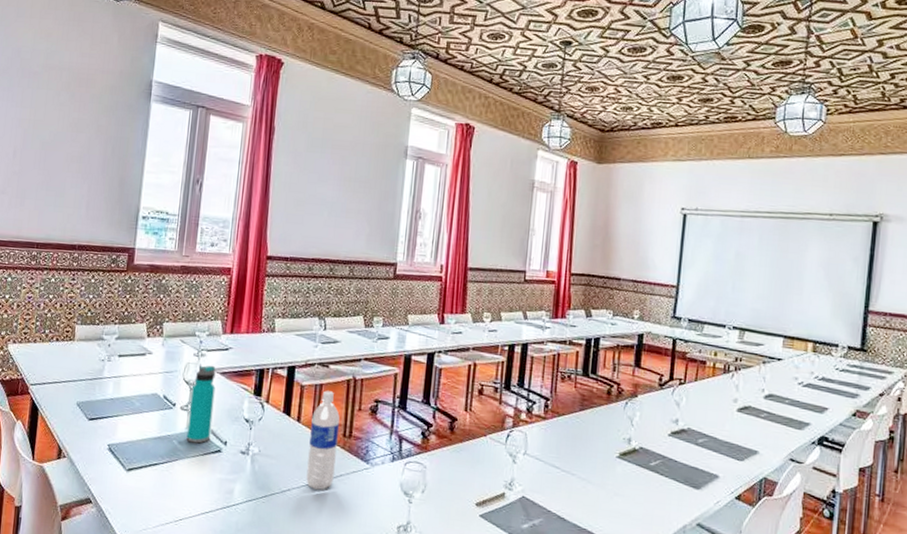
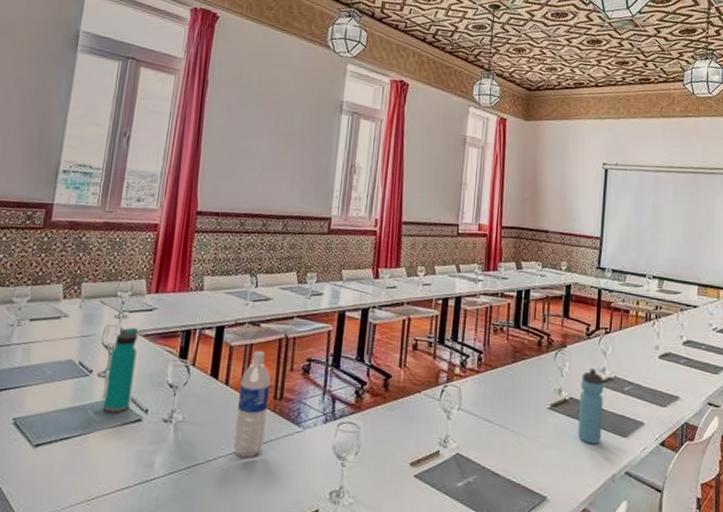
water bottle: none [647,419,677,495] -> present [577,369,604,445]

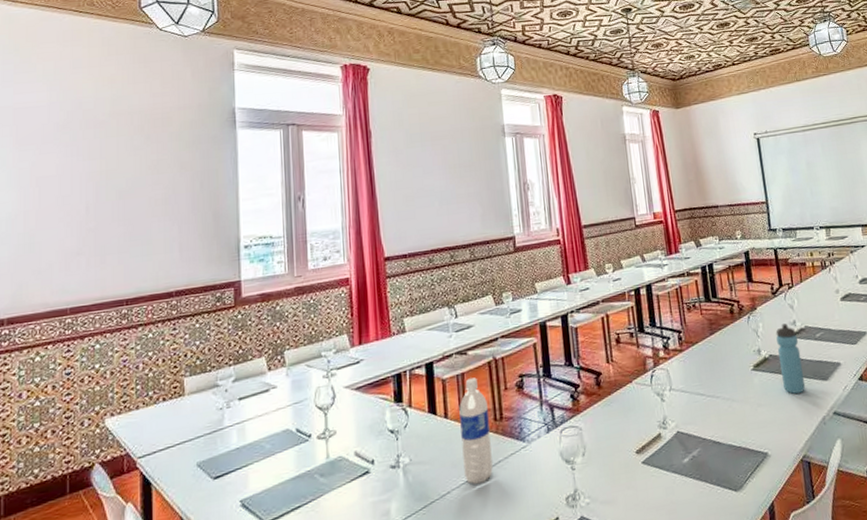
water bottle: present [103,327,138,413] -> none [326,382,355,472]

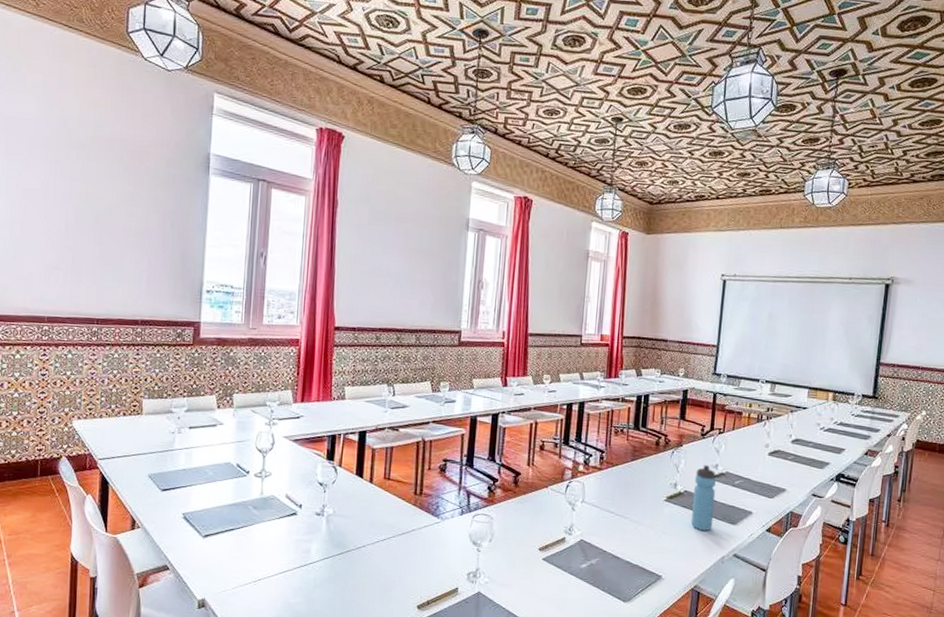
water bottle: present [459,377,493,485] -> none [380,453,411,545]

